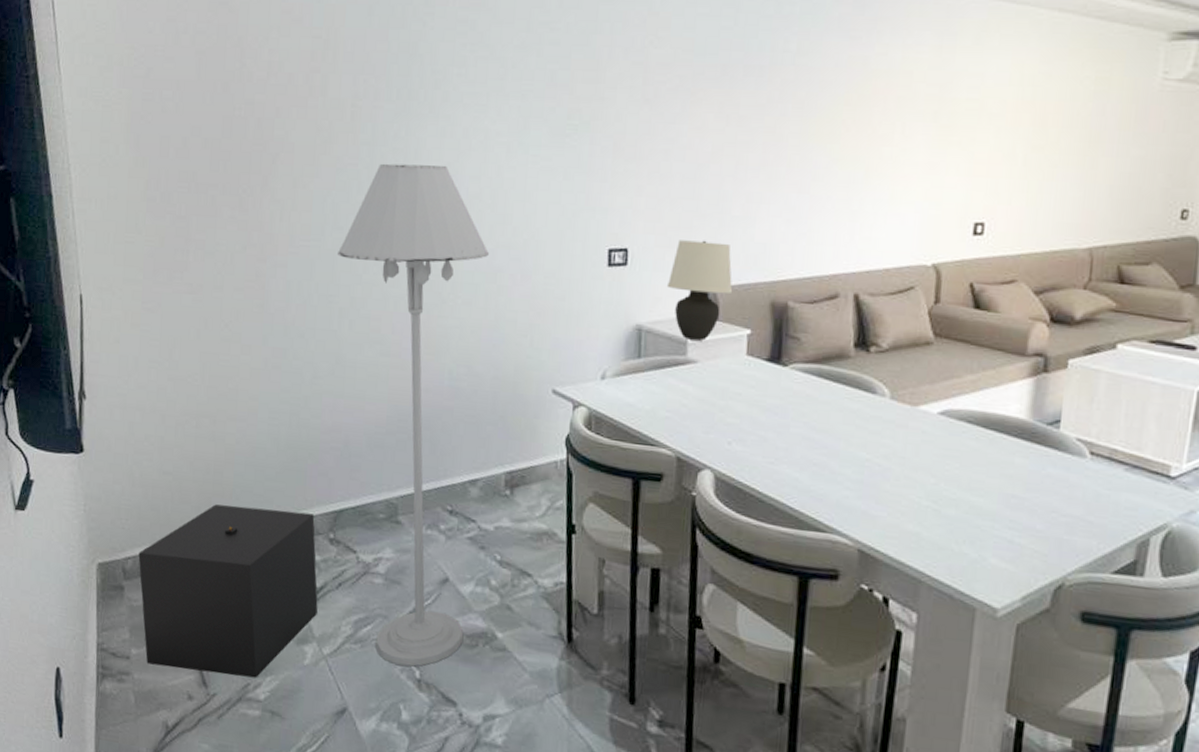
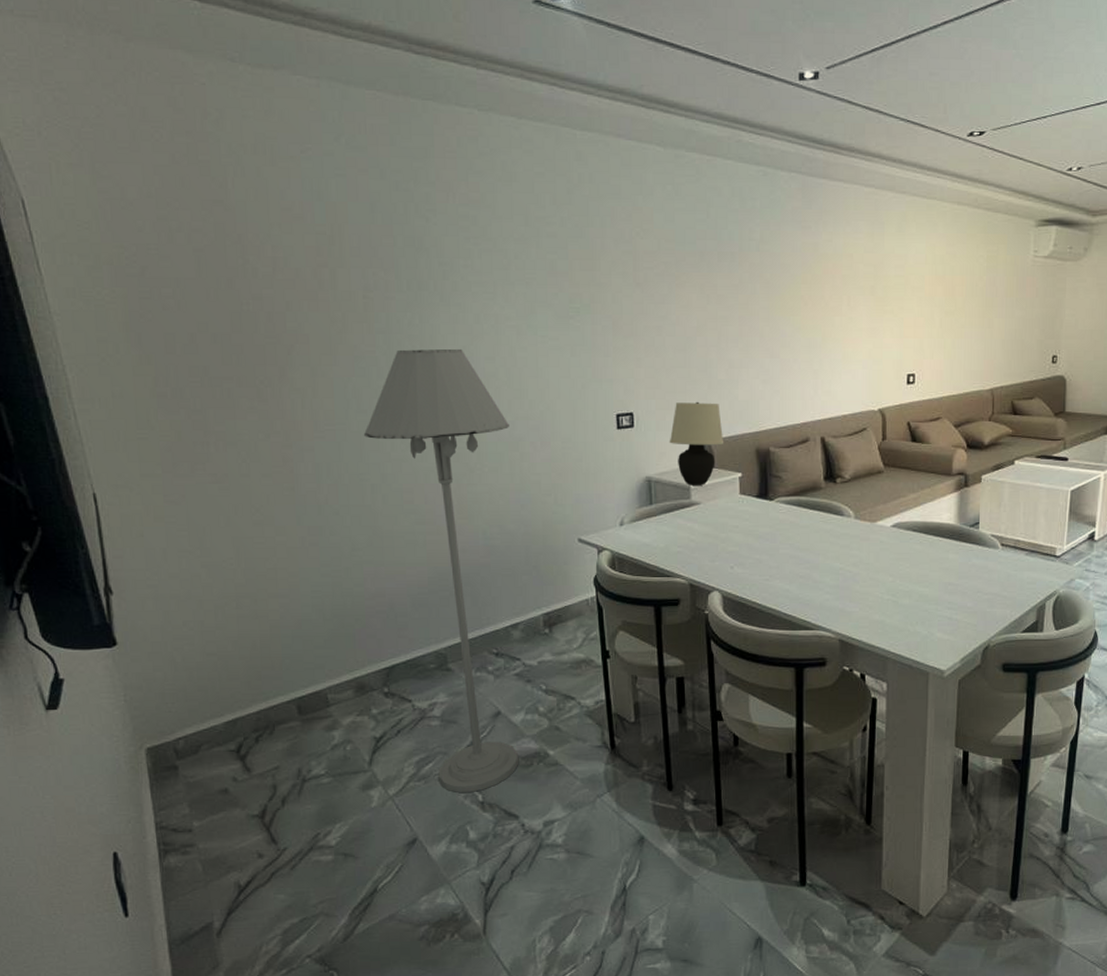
subwoofer: present [138,504,318,678] -> none [189,673,379,833]

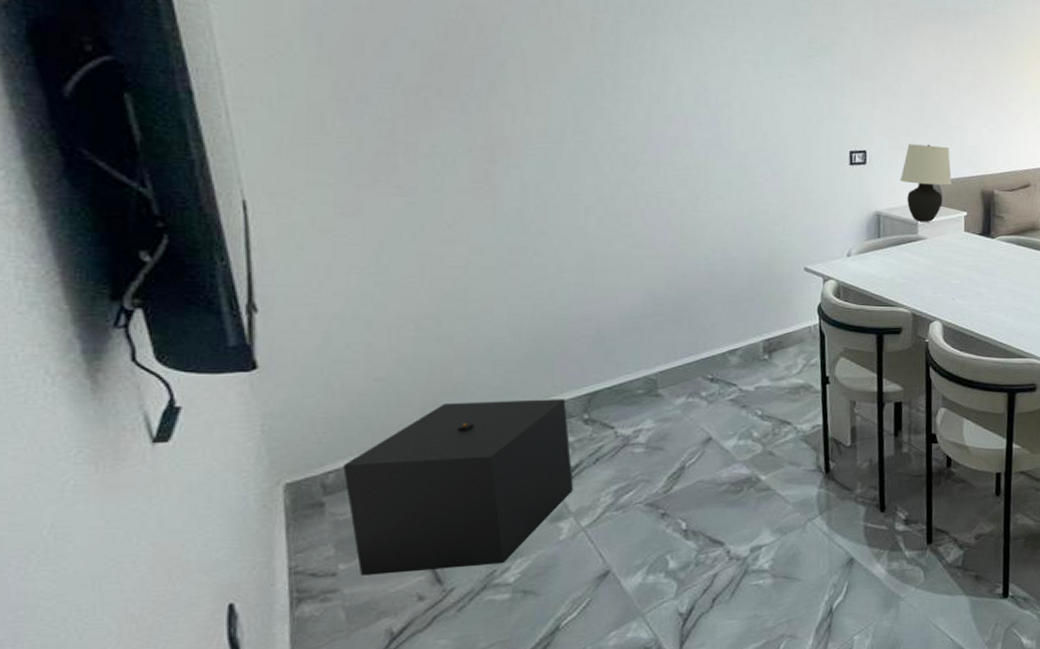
subwoofer: none [189,673,379,833] -> present [343,399,573,576]
floor lamp: present [364,348,519,794] -> none [581,73,740,522]

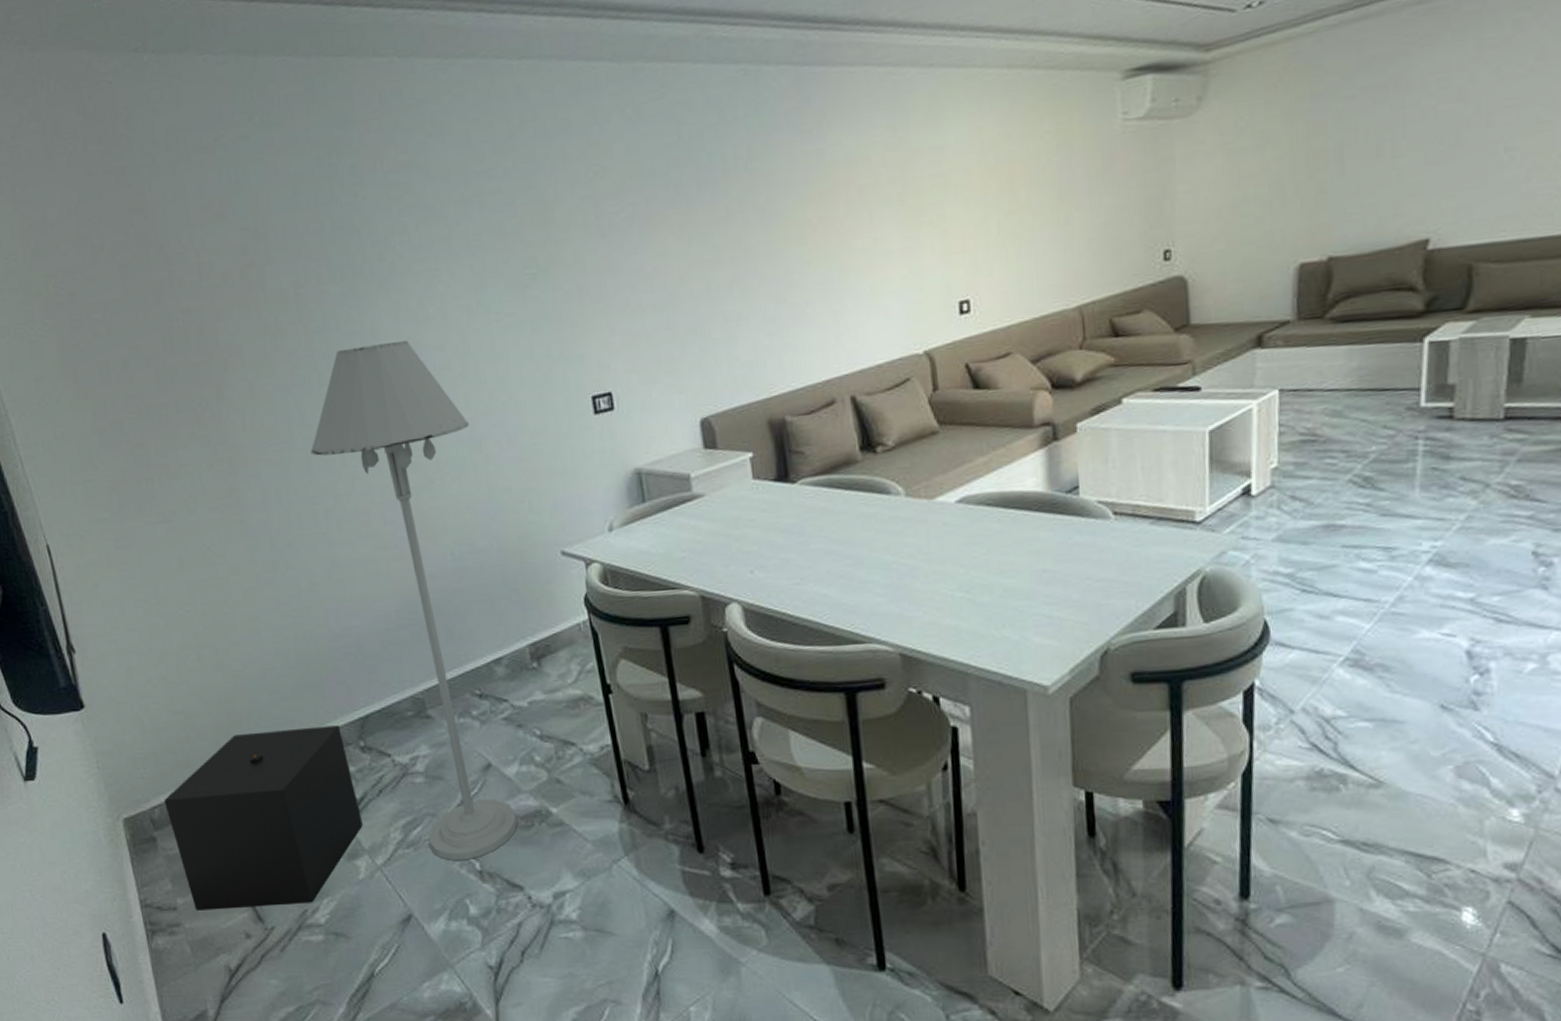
floor lamp: none [581,73,740,522] -> present [310,340,518,862]
table lamp: present [899,144,952,222] -> none [658,368,727,474]

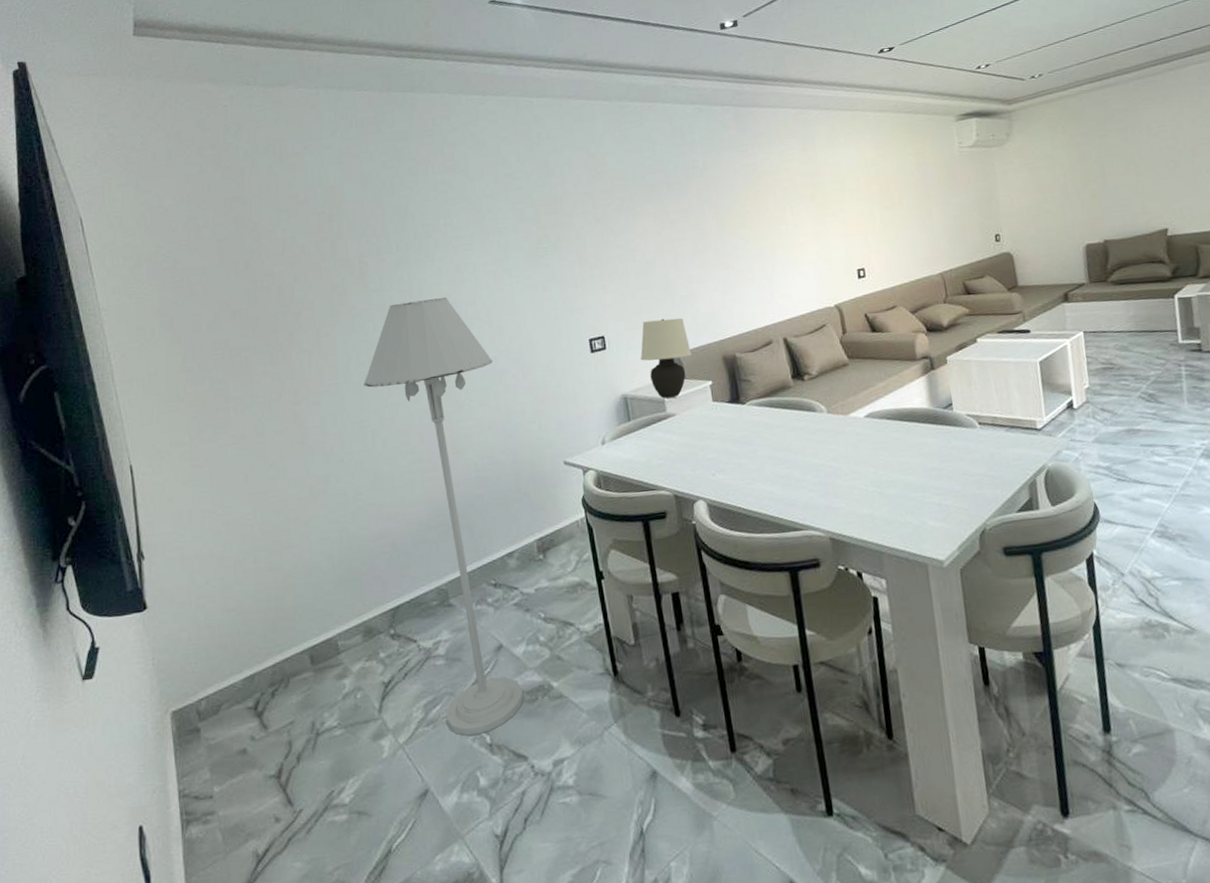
subwoofer: present [164,725,363,911] -> none [211,616,389,798]
table lamp: none [658,368,727,474] -> present [640,318,692,399]

